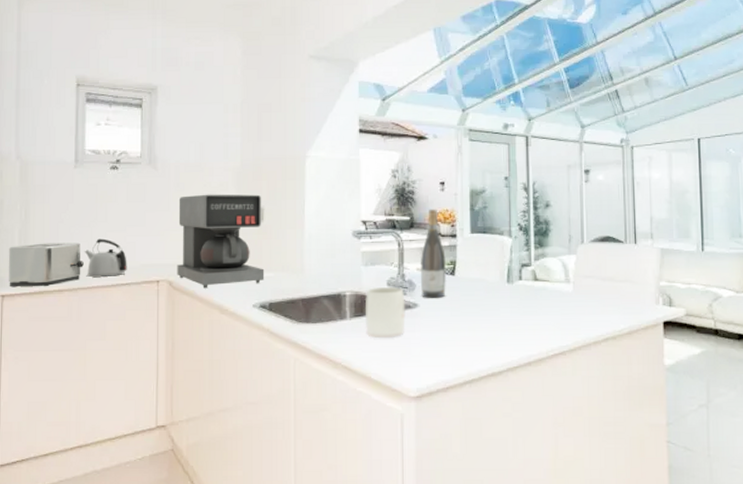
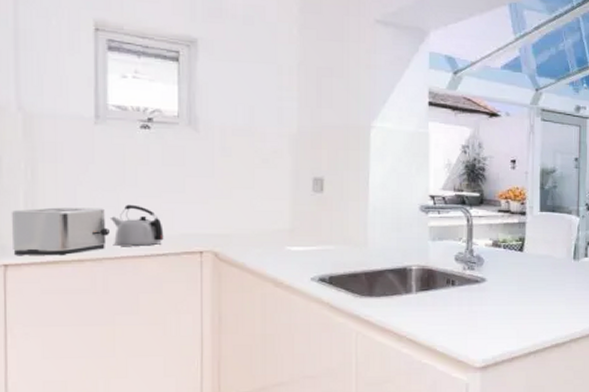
coffee maker: present [177,194,265,289] -> none [224,161,324,261]
mug: present [364,287,406,339] -> none [431,262,473,312]
wine bottle: present [421,208,447,298] -> none [489,186,515,273]

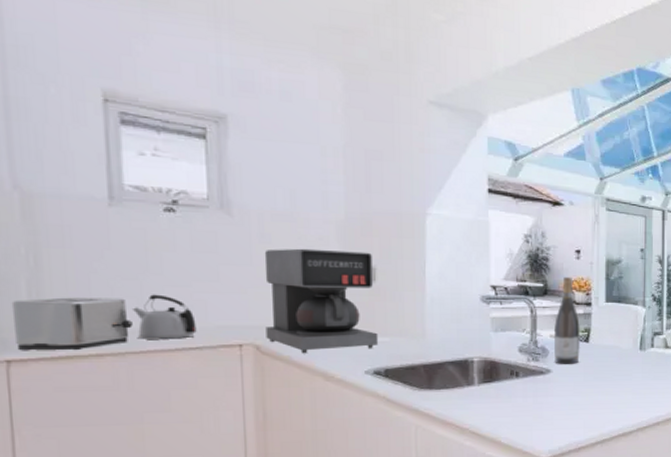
coffee maker: none [224,161,324,261] -> present [264,248,379,354]
wine bottle: none [489,186,515,273] -> present [554,276,581,364]

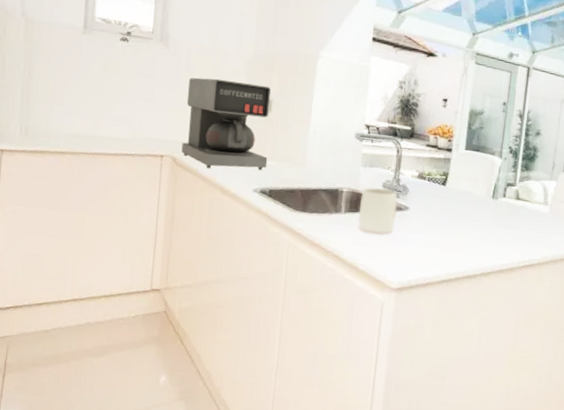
toaster: present [11,297,133,351] -> none [8,102,88,148]
kettle: present [131,294,197,340] -> none [88,107,132,146]
mug: none [494,353,538,404] -> present [357,187,398,235]
wine bottle: present [554,276,581,364] -> none [413,122,440,204]

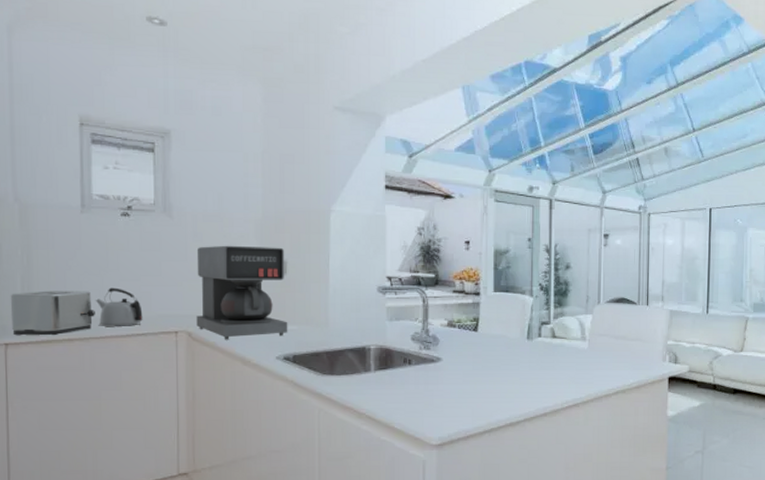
toaster: none [8,102,88,148] -> present [10,290,95,336]
kettle: none [88,107,132,146] -> present [95,287,143,327]
mug: present [357,187,398,235] -> none [389,342,429,391]

